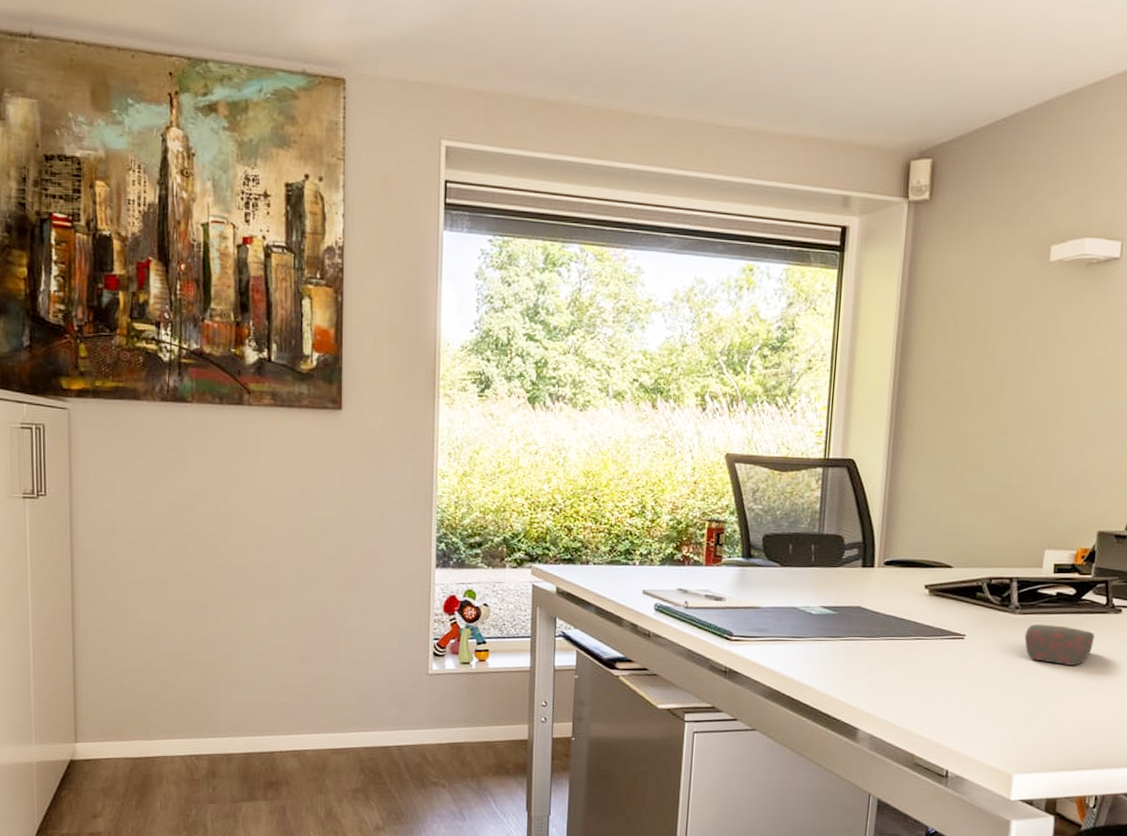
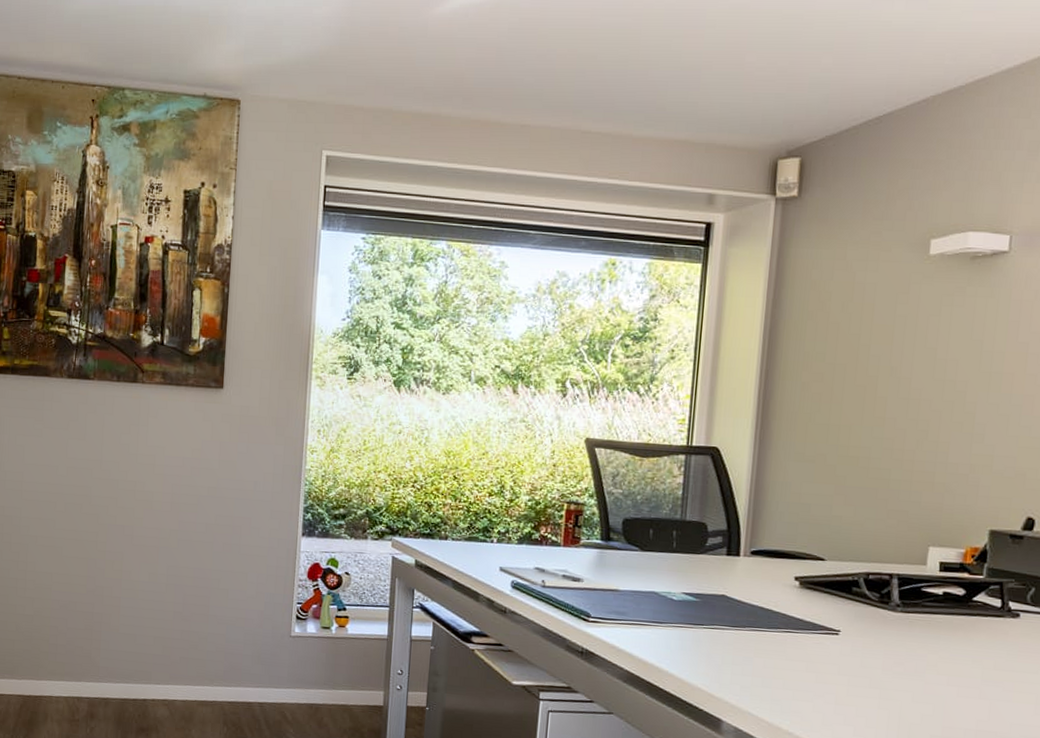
computer mouse: present [1024,624,1095,665] -> none [907,624,988,670]

